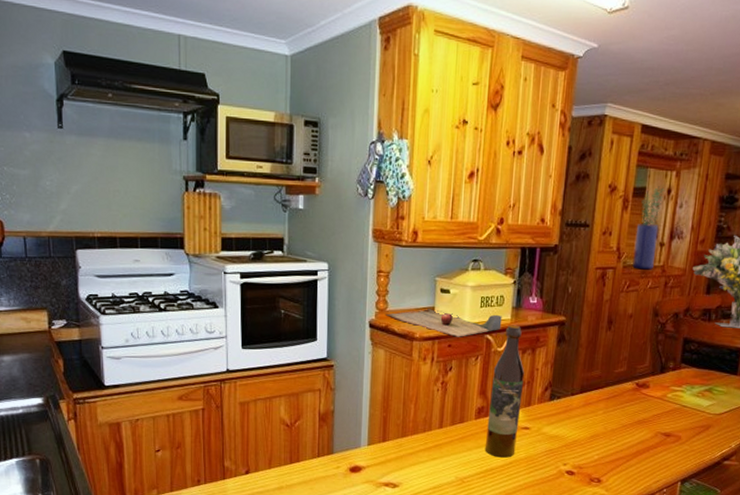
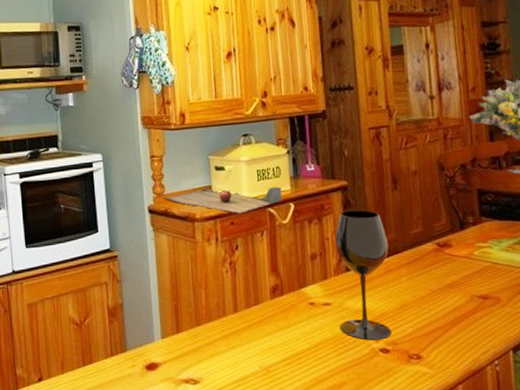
wine bottle: present [484,325,525,458] -> none [281,195,320,340]
wineglass: none [534,344,593,464] -> present [334,209,391,341]
vase: present [632,186,665,270] -> none [401,42,428,125]

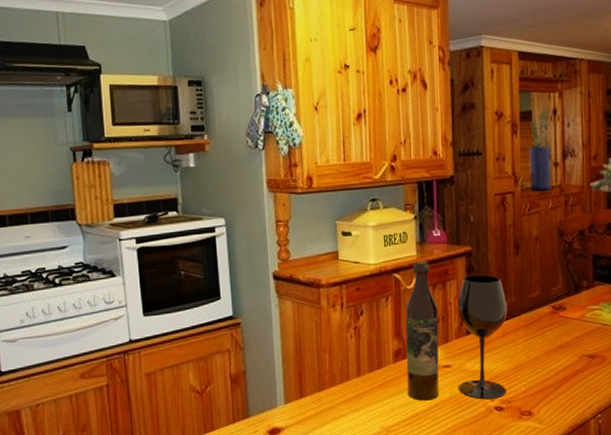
cutting board: present [164,186,282,214] -> none [289,251,408,280]
wine bottle: none [281,195,320,340] -> present [405,260,439,401]
vase: none [401,42,428,125] -> present [528,108,552,192]

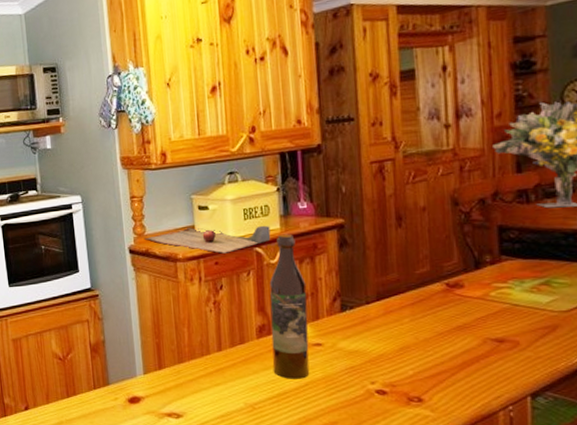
cutting board: none [289,251,408,280] -> present [145,225,271,254]
wineglass: present [457,274,508,400] -> none [328,248,390,382]
vase: present [528,108,552,192] -> none [412,64,442,158]

